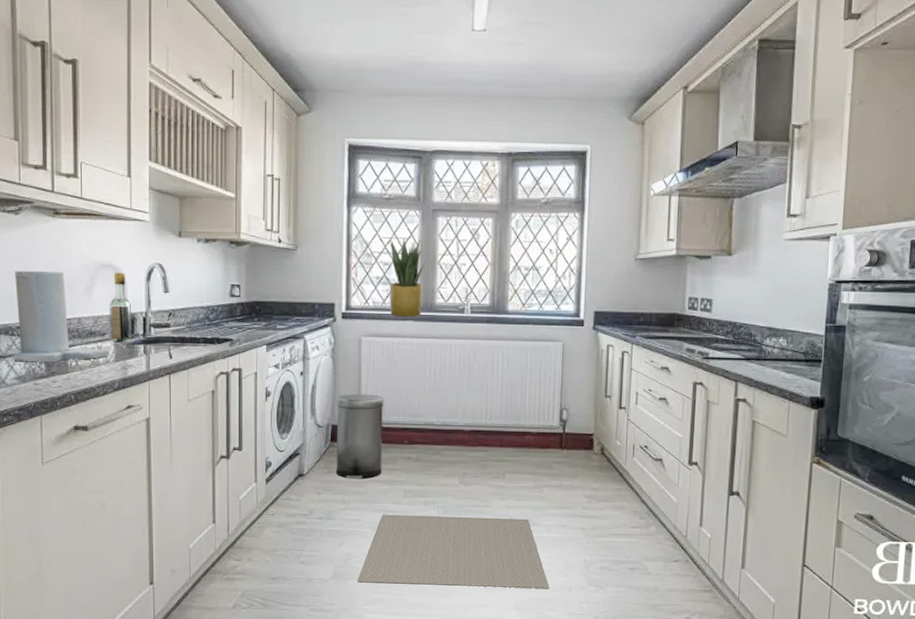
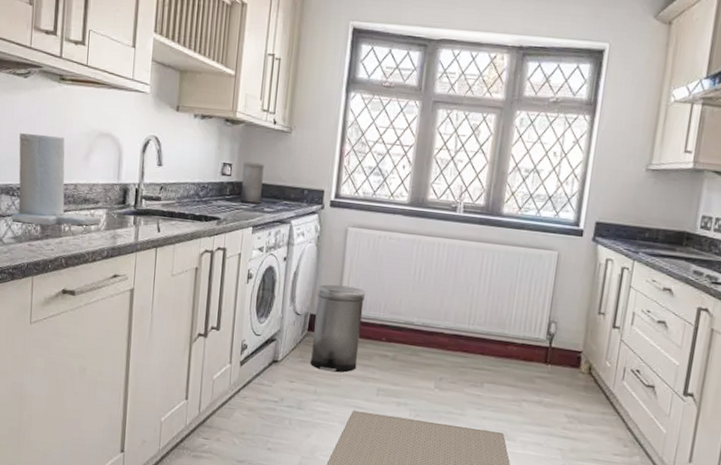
bottle: present [110,272,132,342] -> none [103,142,125,212]
canister: none [251,281,274,322] -> present [240,161,264,204]
planter: present [389,238,426,318] -> none [379,129,422,212]

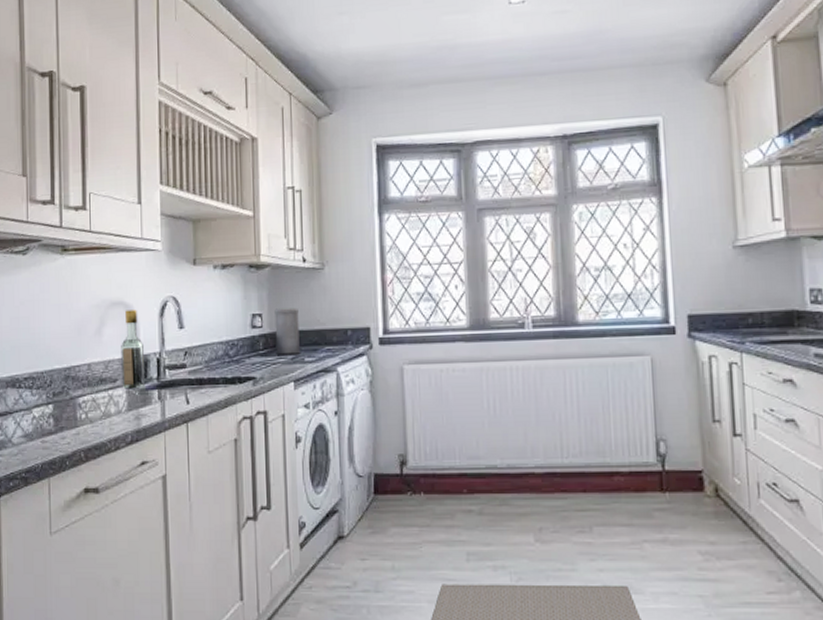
paper towel: present [11,133,102,227] -> none [20,313,122,418]
bottle: none [103,142,125,212] -> present [121,309,146,388]
pedal bin: present [311,284,365,372] -> none [378,434,438,541]

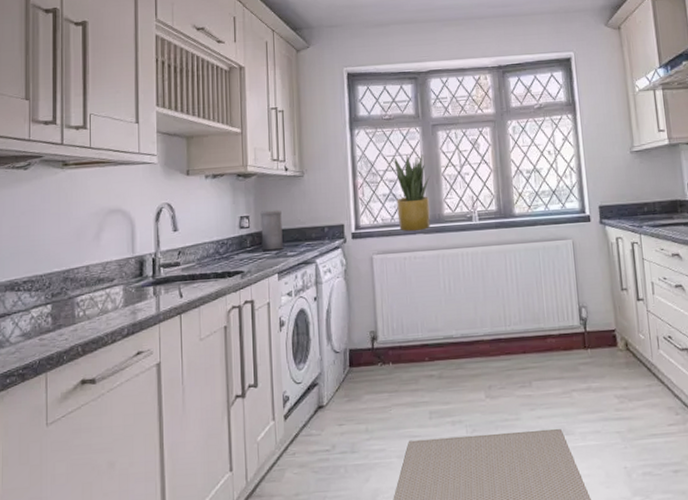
bottle: present [121,309,146,388] -> none [118,216,141,286]
planter: none [429,245,475,339] -> present [393,154,431,232]

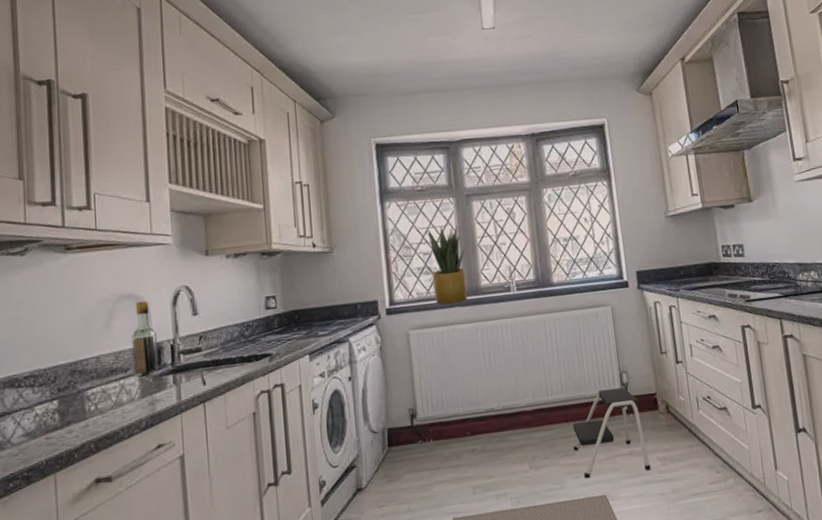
bottle: none [118,216,141,286] -> present [132,301,160,376]
canister: present [260,209,284,251] -> none [288,288,315,332]
step stool: none [530,322,608,412] -> present [572,387,651,479]

